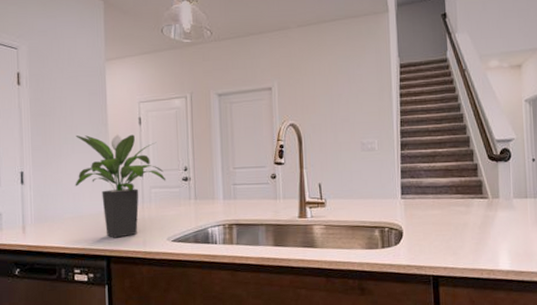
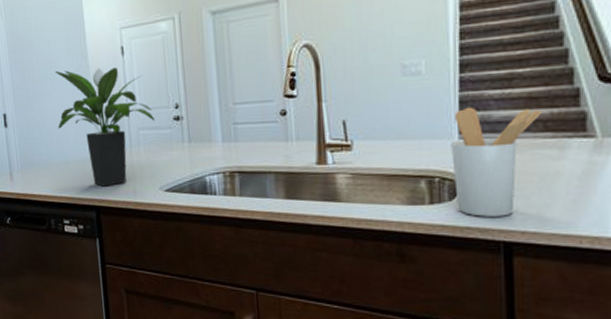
utensil holder: none [396,175,455,257] -> present [451,107,543,217]

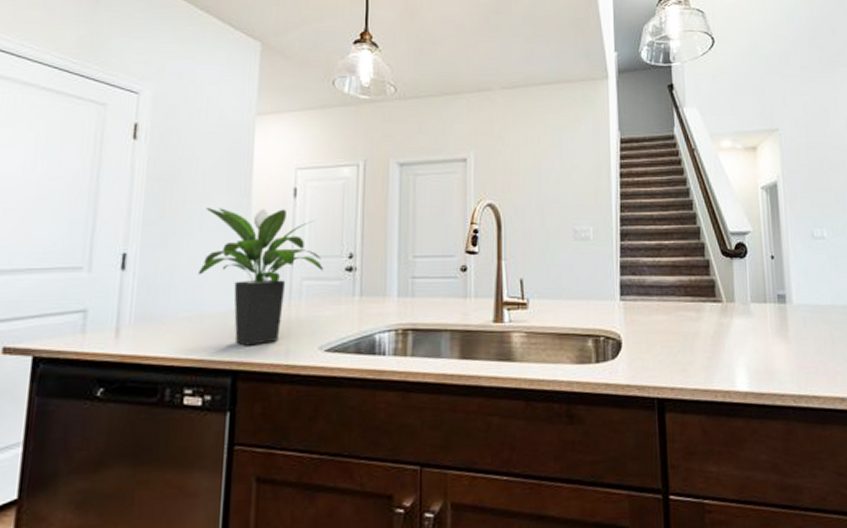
utensil holder: present [451,107,543,217] -> none [614,271,684,375]

